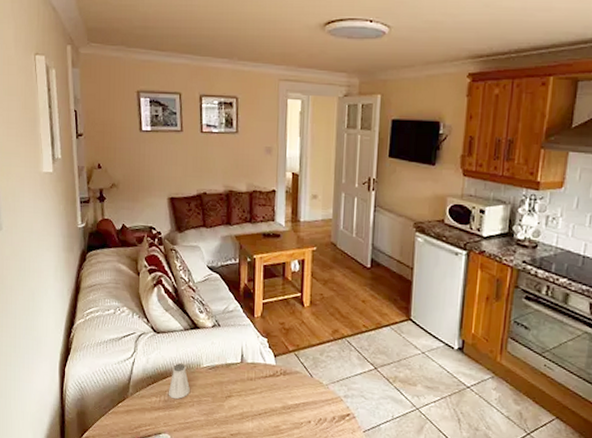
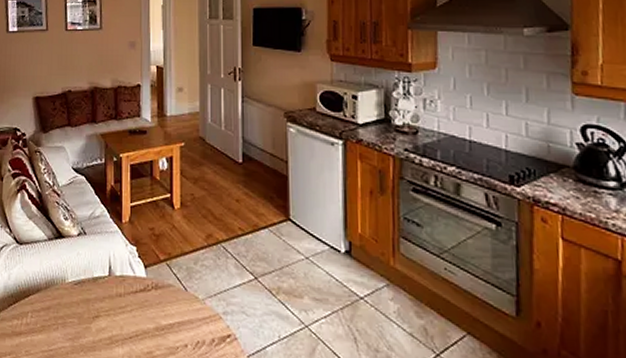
saltshaker: present [168,363,190,399] -> none [30,279,54,322]

